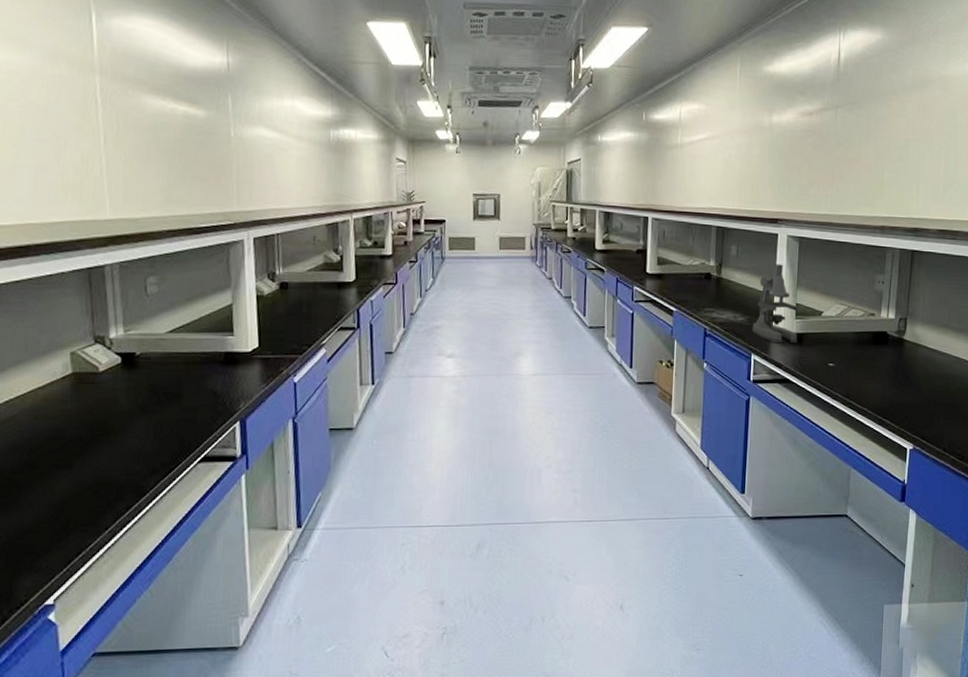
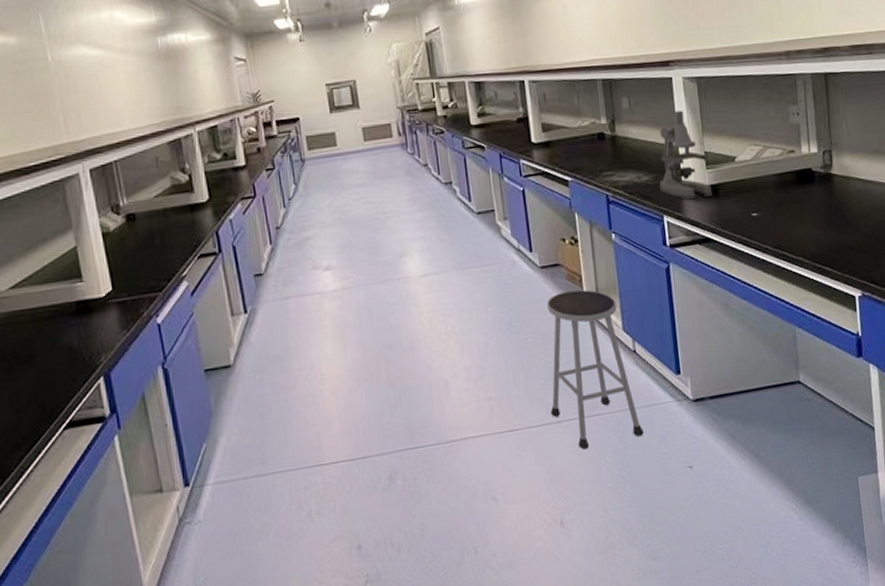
stool: none [626,407,705,547] -> present [547,289,644,450]

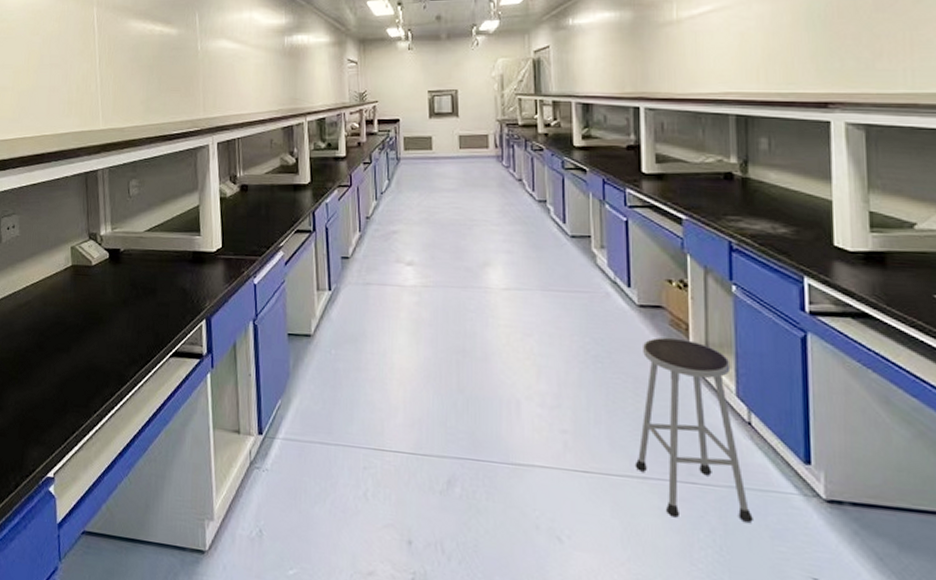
microscope: present [659,110,713,200] -> none [801,160,877,265]

